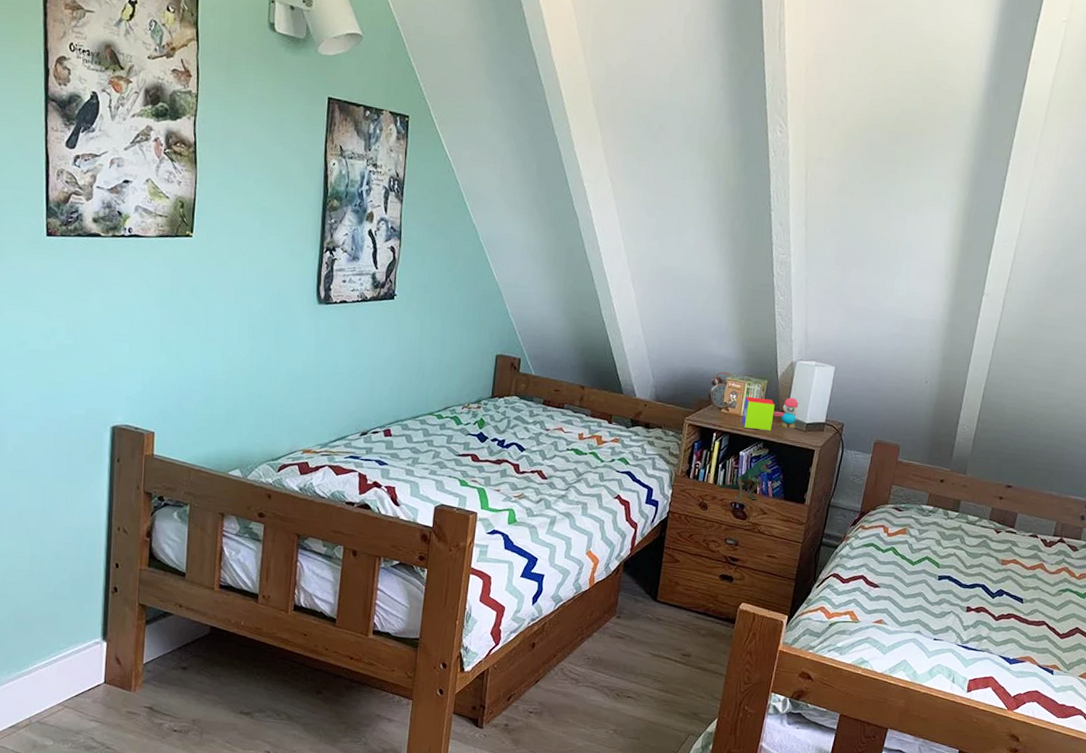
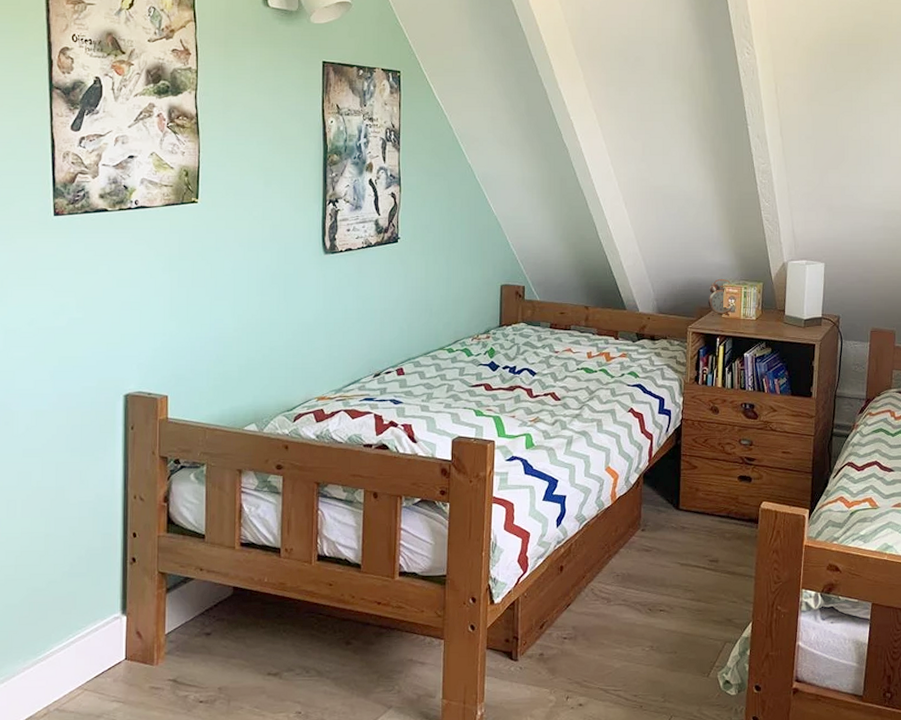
toy dinosaur: present [719,458,772,501] -> none [728,357,776,401]
toy block: present [742,396,775,431] -> none [743,300,773,331]
toy figurine: present [773,397,799,429] -> none [771,296,796,326]

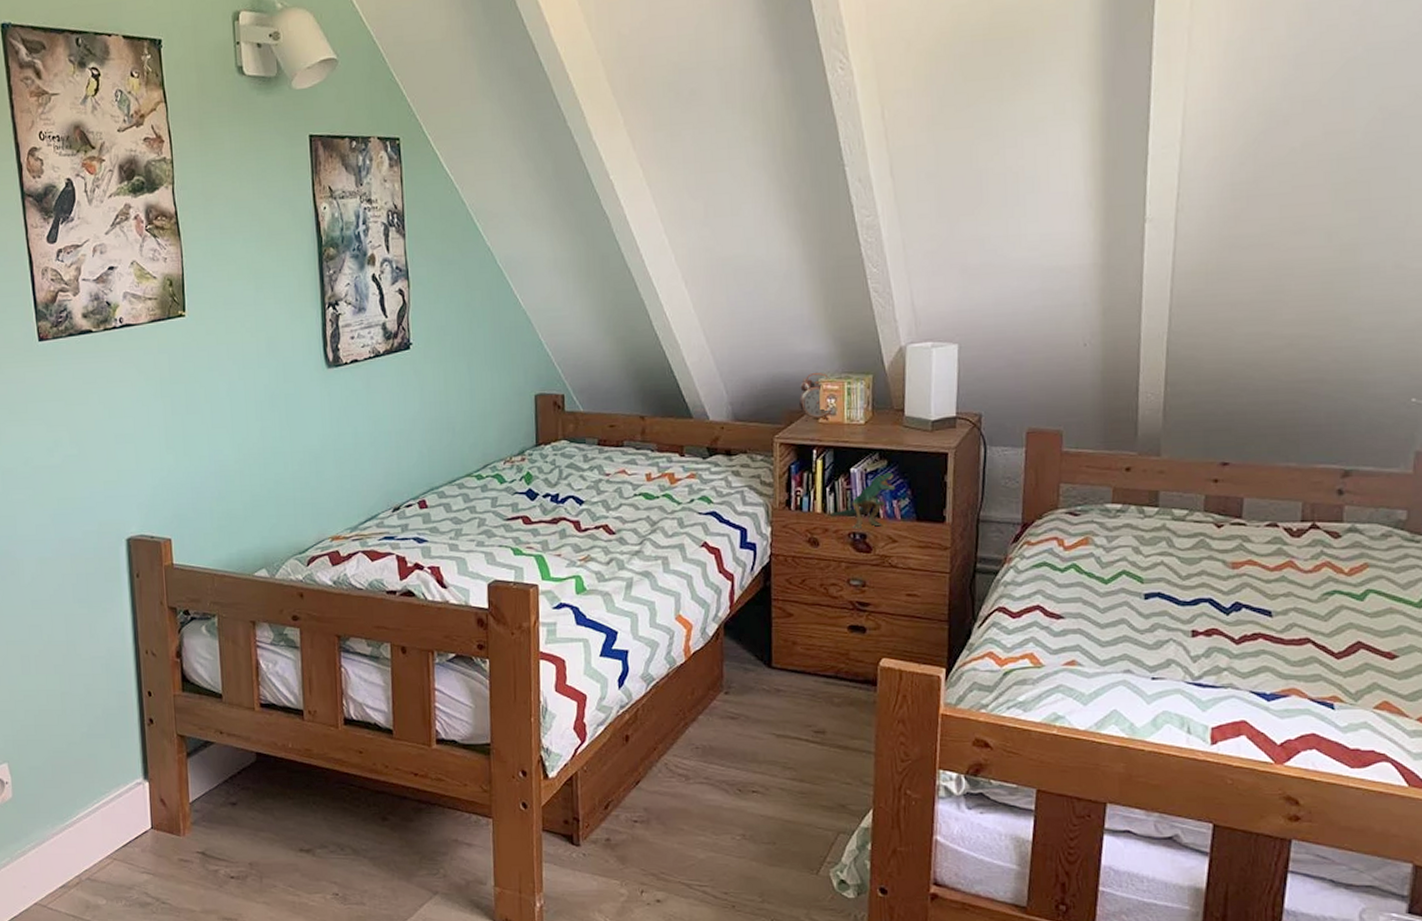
toy dinosaur: none [728,357,776,401] -> present [830,471,895,530]

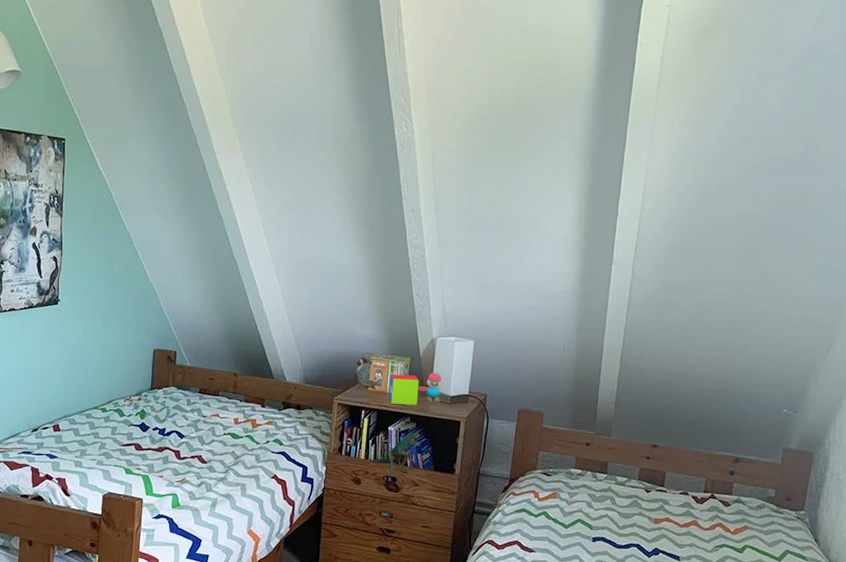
toy block: none [846,397,888,438] -> present [388,374,419,406]
toy figurine: none [886,391,920,431] -> present [418,372,442,402]

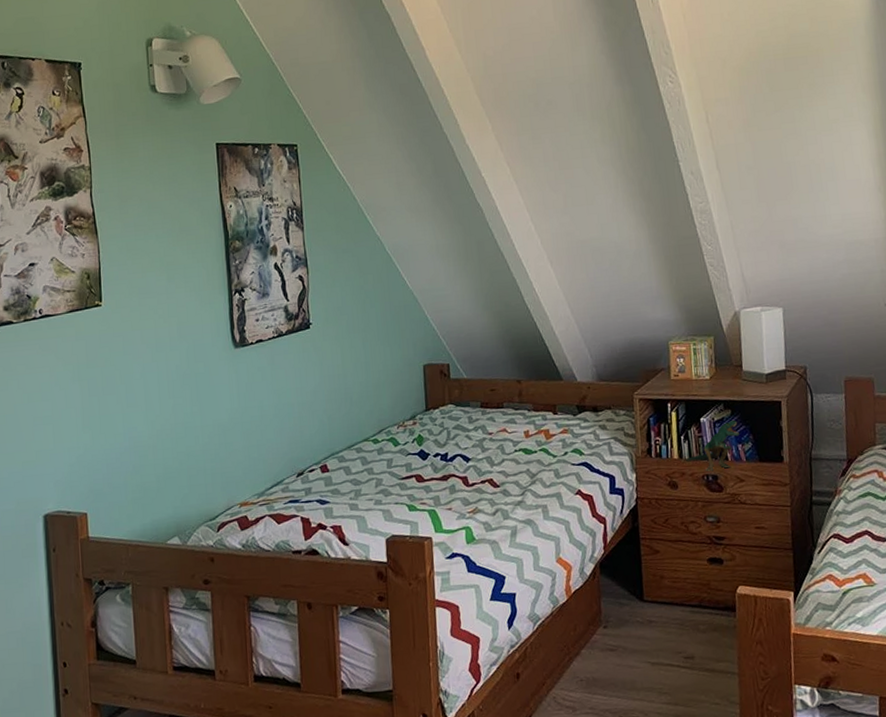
alarm clock: present [355,352,380,389] -> none [653,336,684,379]
toy block: present [388,374,419,406] -> none [693,355,729,392]
toy figurine: present [418,372,442,402] -> none [727,349,756,384]

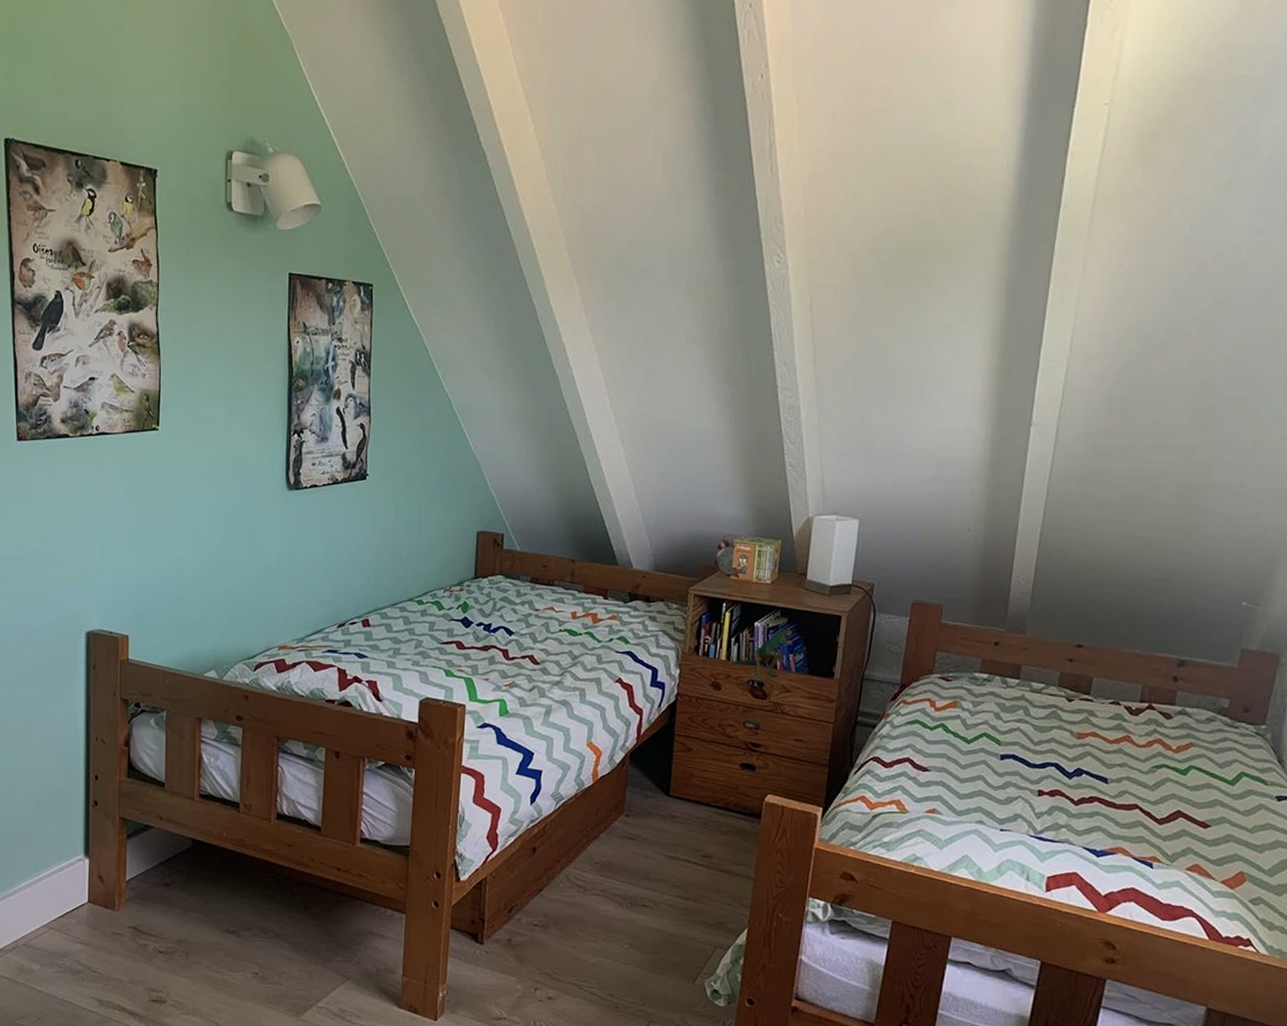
alarm clock: none [653,336,684,379] -> present [714,534,745,578]

